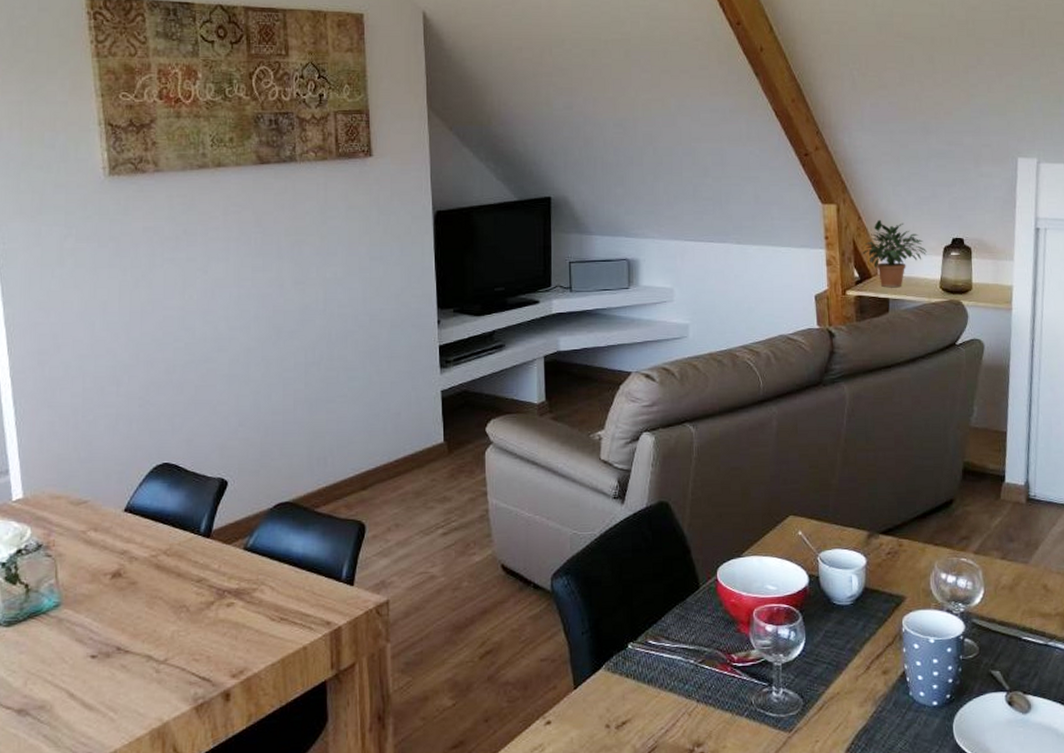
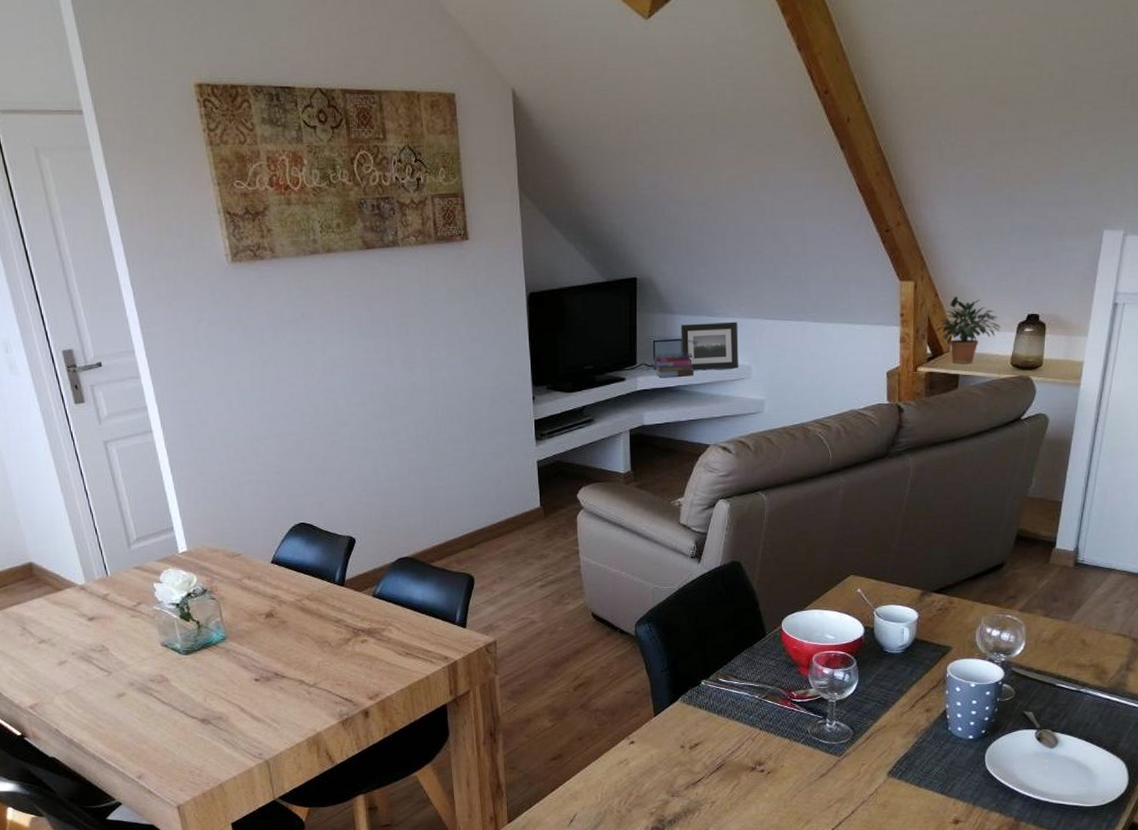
books: none [568,274,614,301] -> present [652,352,695,378]
picture frame: none [598,243,660,293] -> present [681,321,738,370]

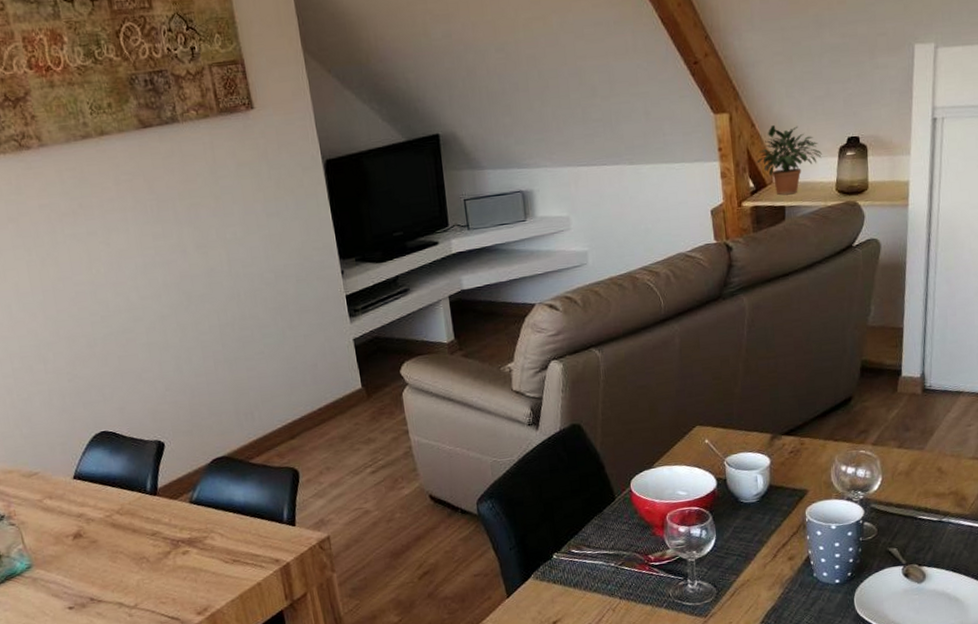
books: present [652,352,695,378] -> none [465,208,512,238]
picture frame: present [681,321,738,370] -> none [491,171,556,227]

